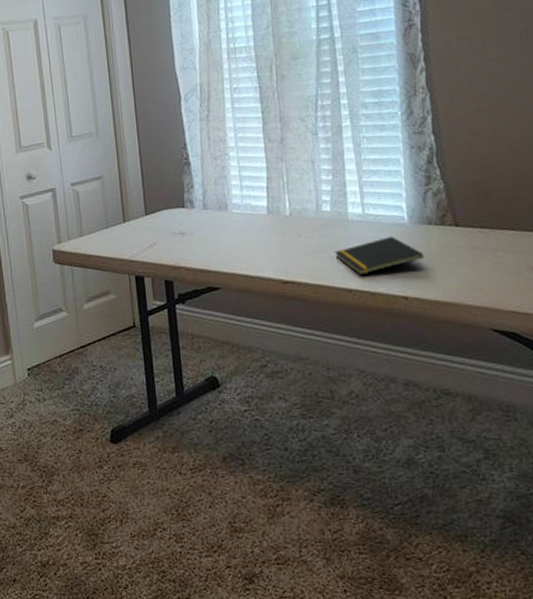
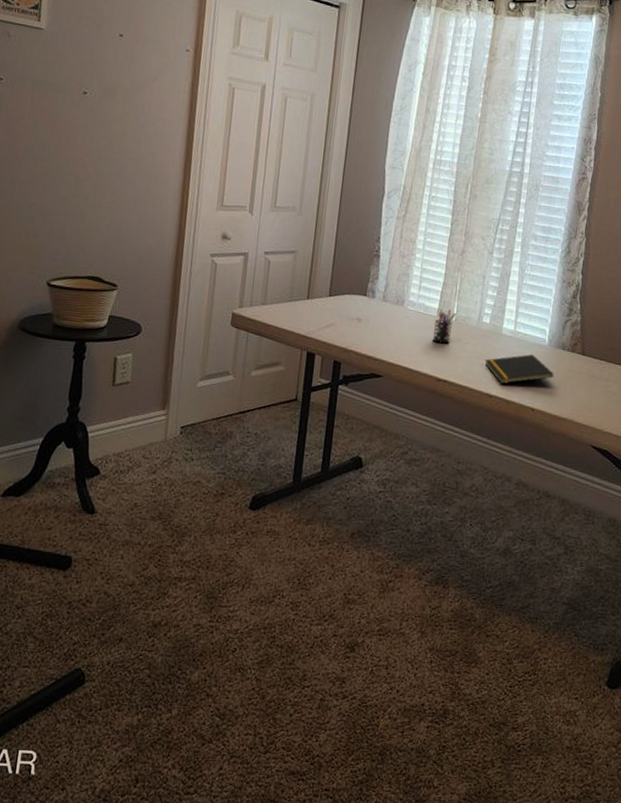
pen holder: none [267,204,290,243] -> present [432,308,457,344]

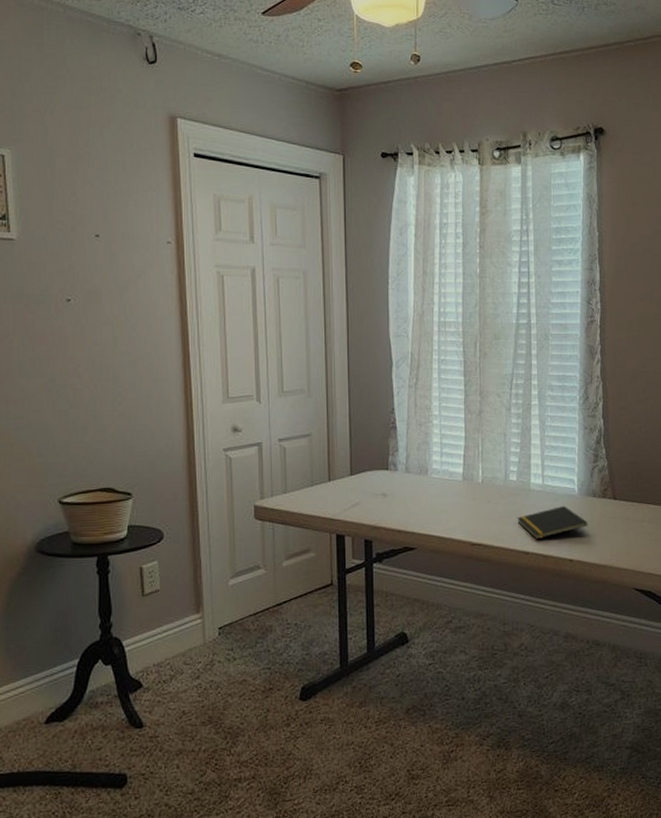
pen holder: present [432,308,457,344] -> none [461,472,482,508]

